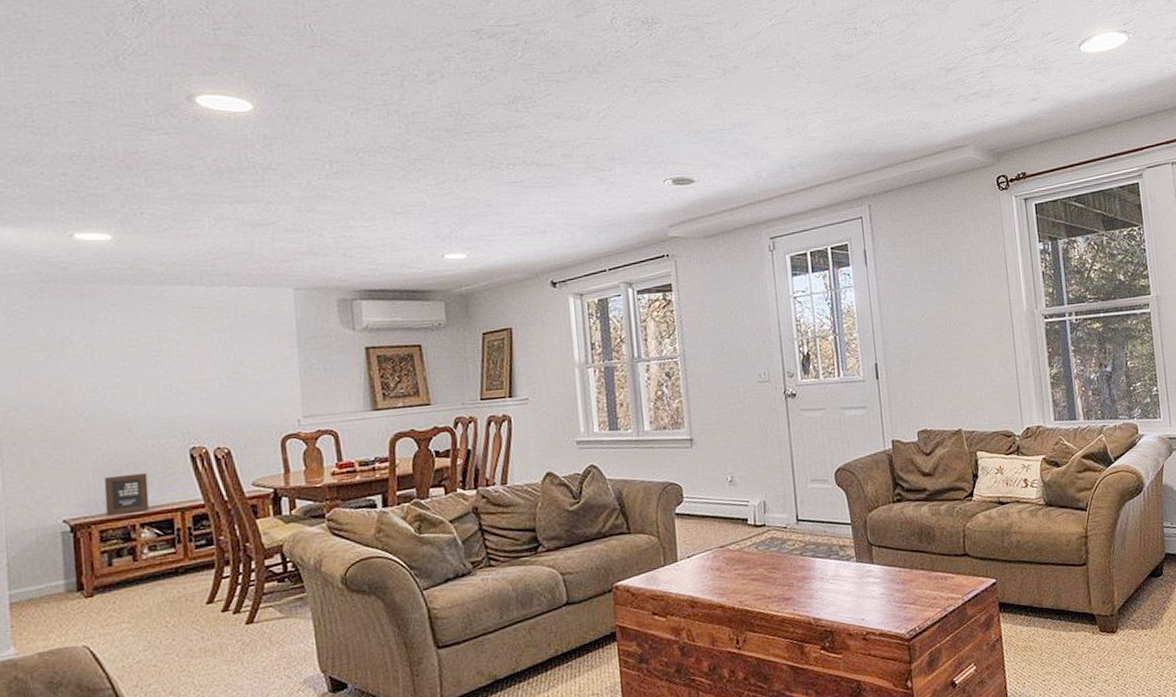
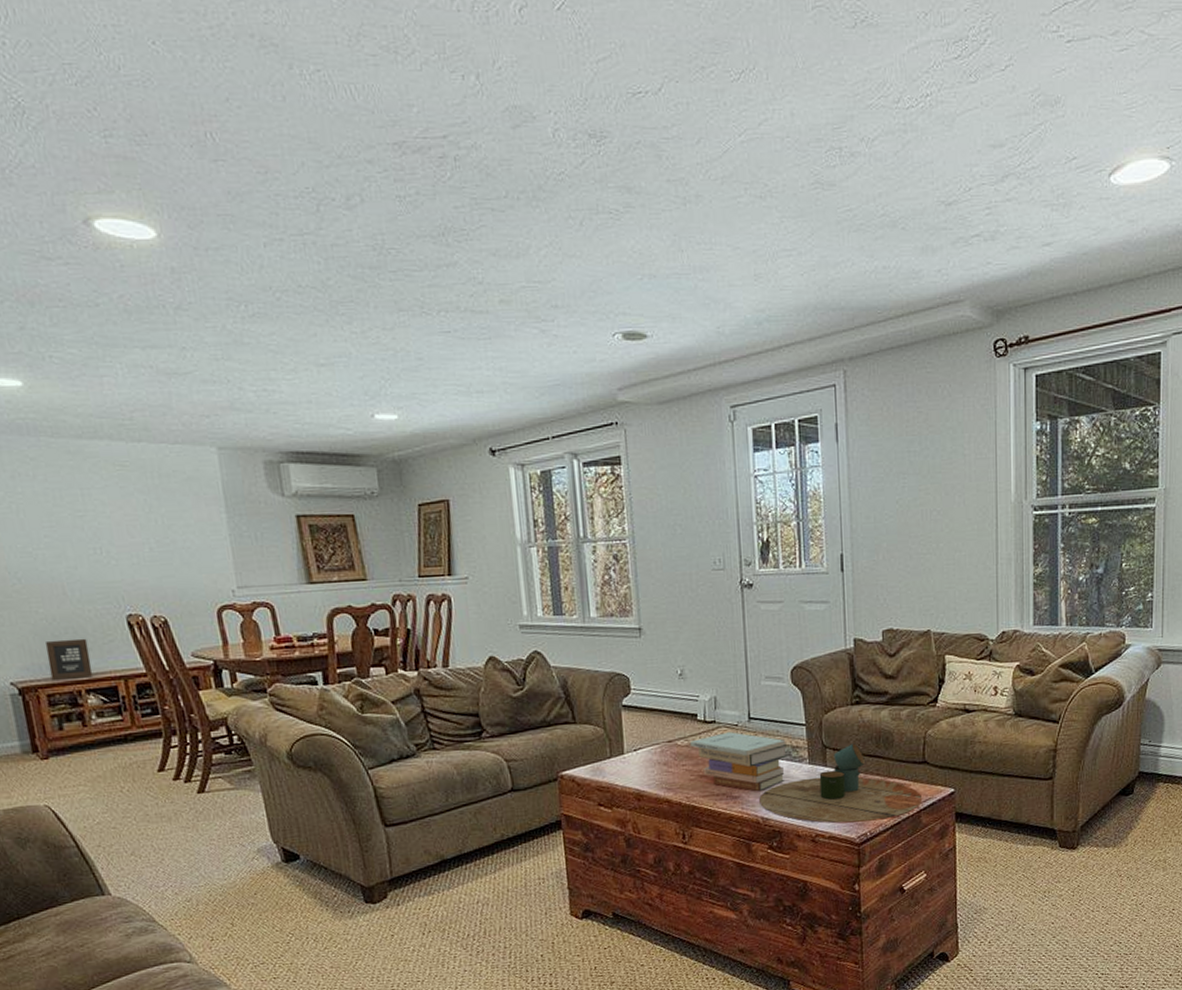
books: none [741,534,835,593] -> present [689,732,787,792]
decorative tray: none [810,539,967,620] -> present [759,743,923,823]

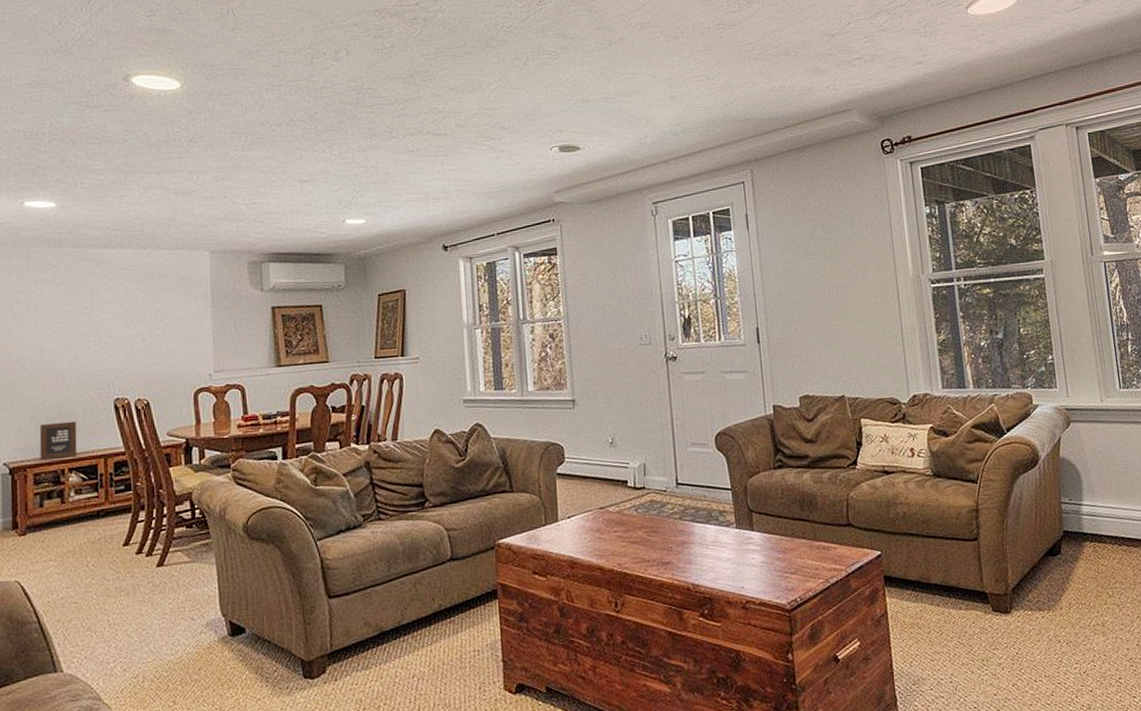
books: present [689,732,787,792] -> none [620,497,715,558]
decorative tray: present [759,743,923,823] -> none [689,507,850,589]

